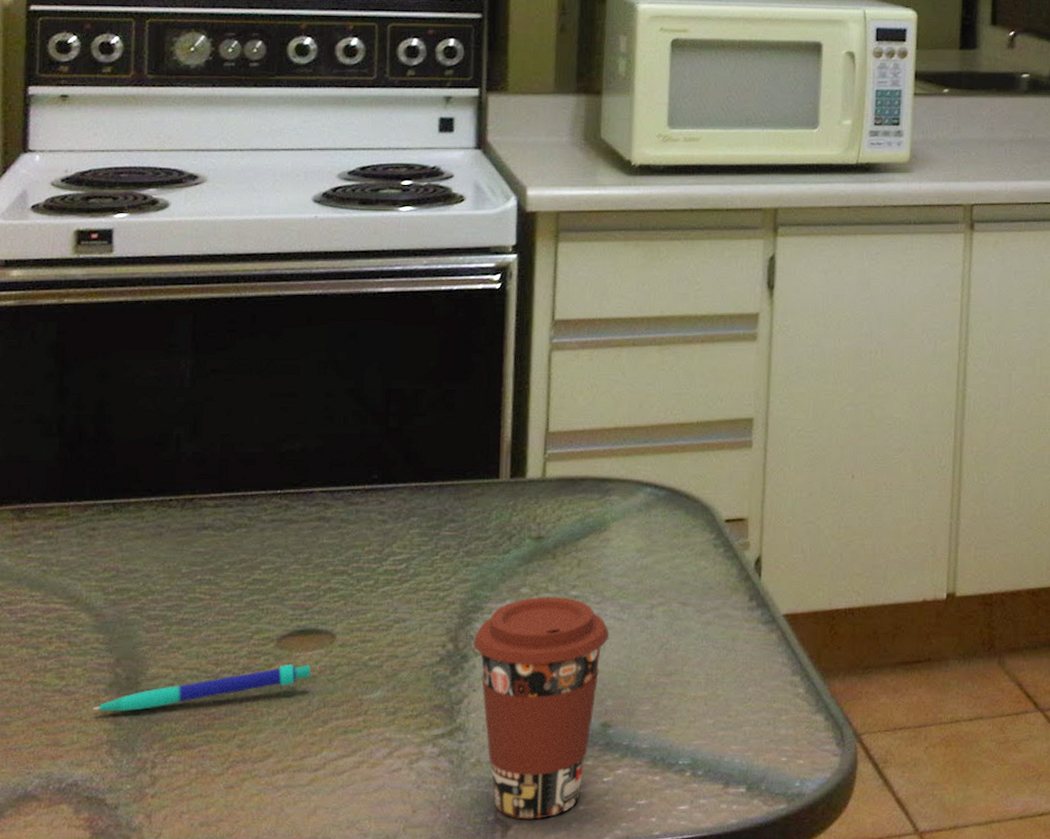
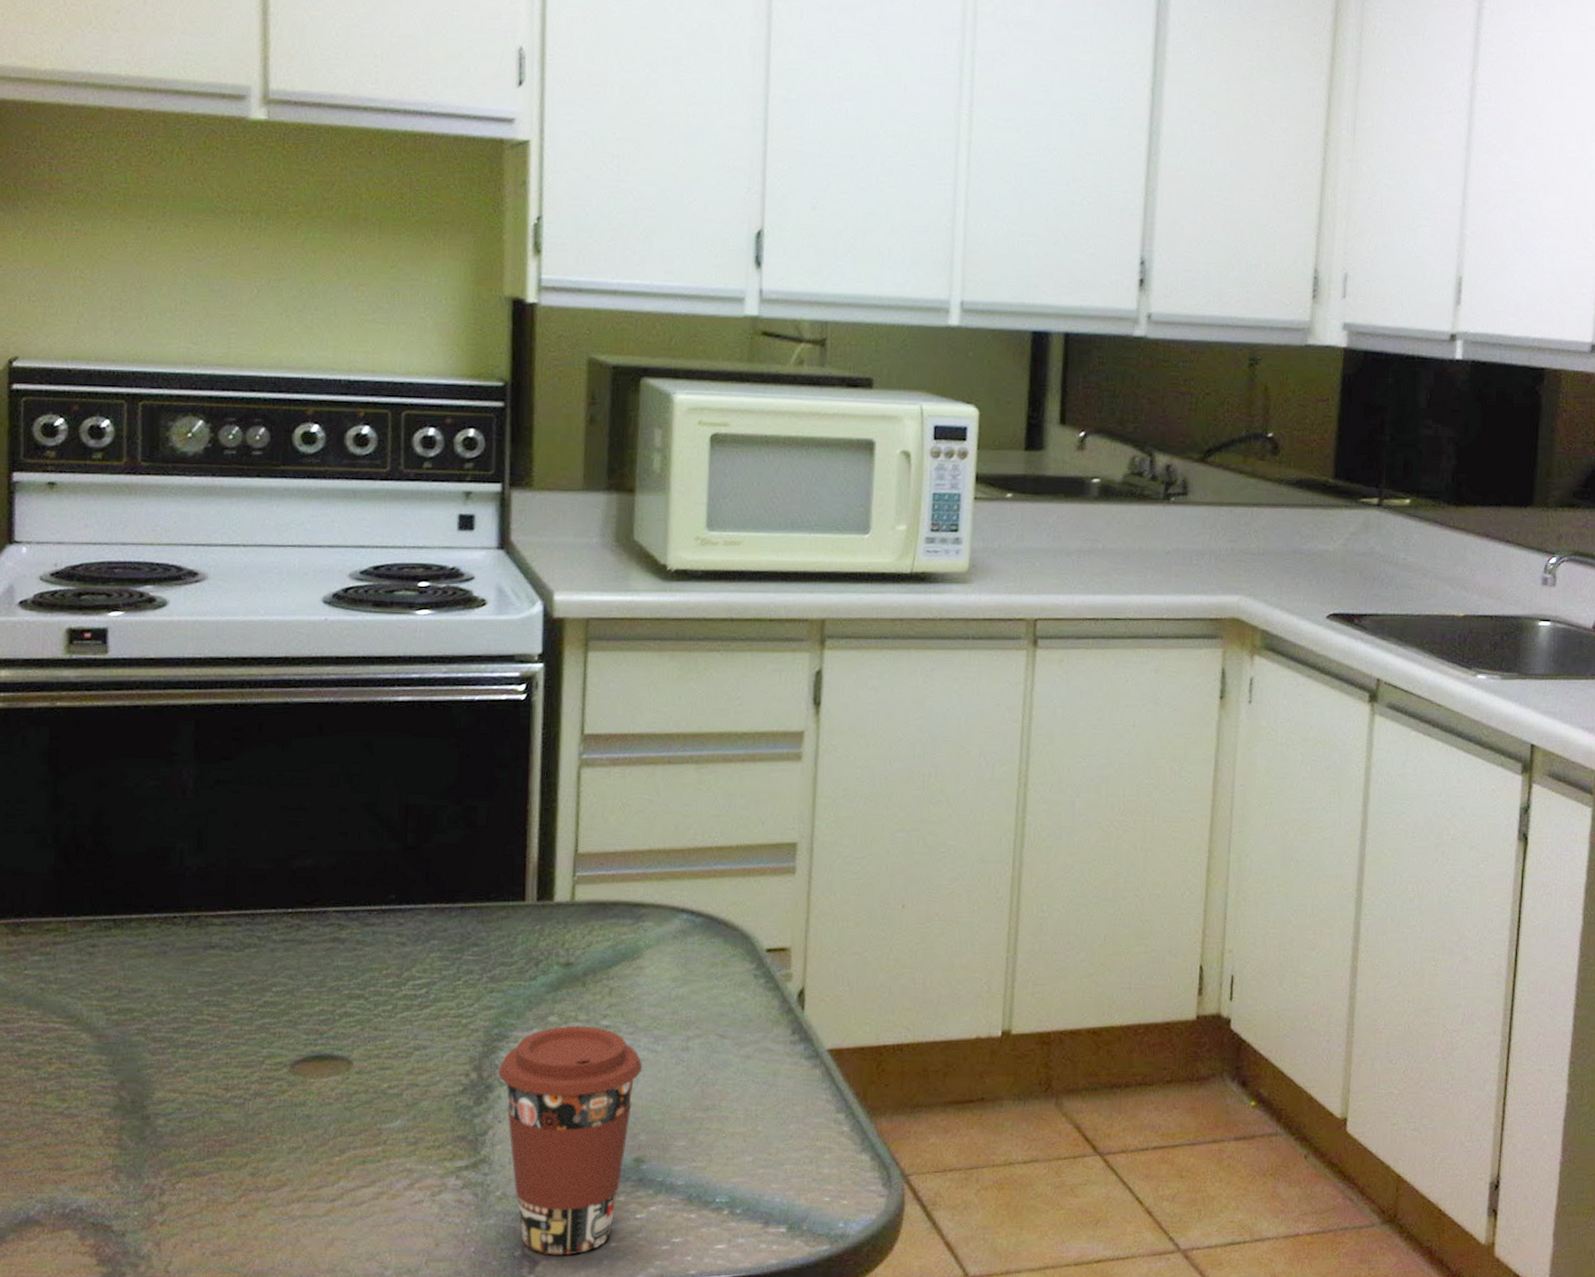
pen: present [93,663,311,712] -> none [97,1090,327,1137]

